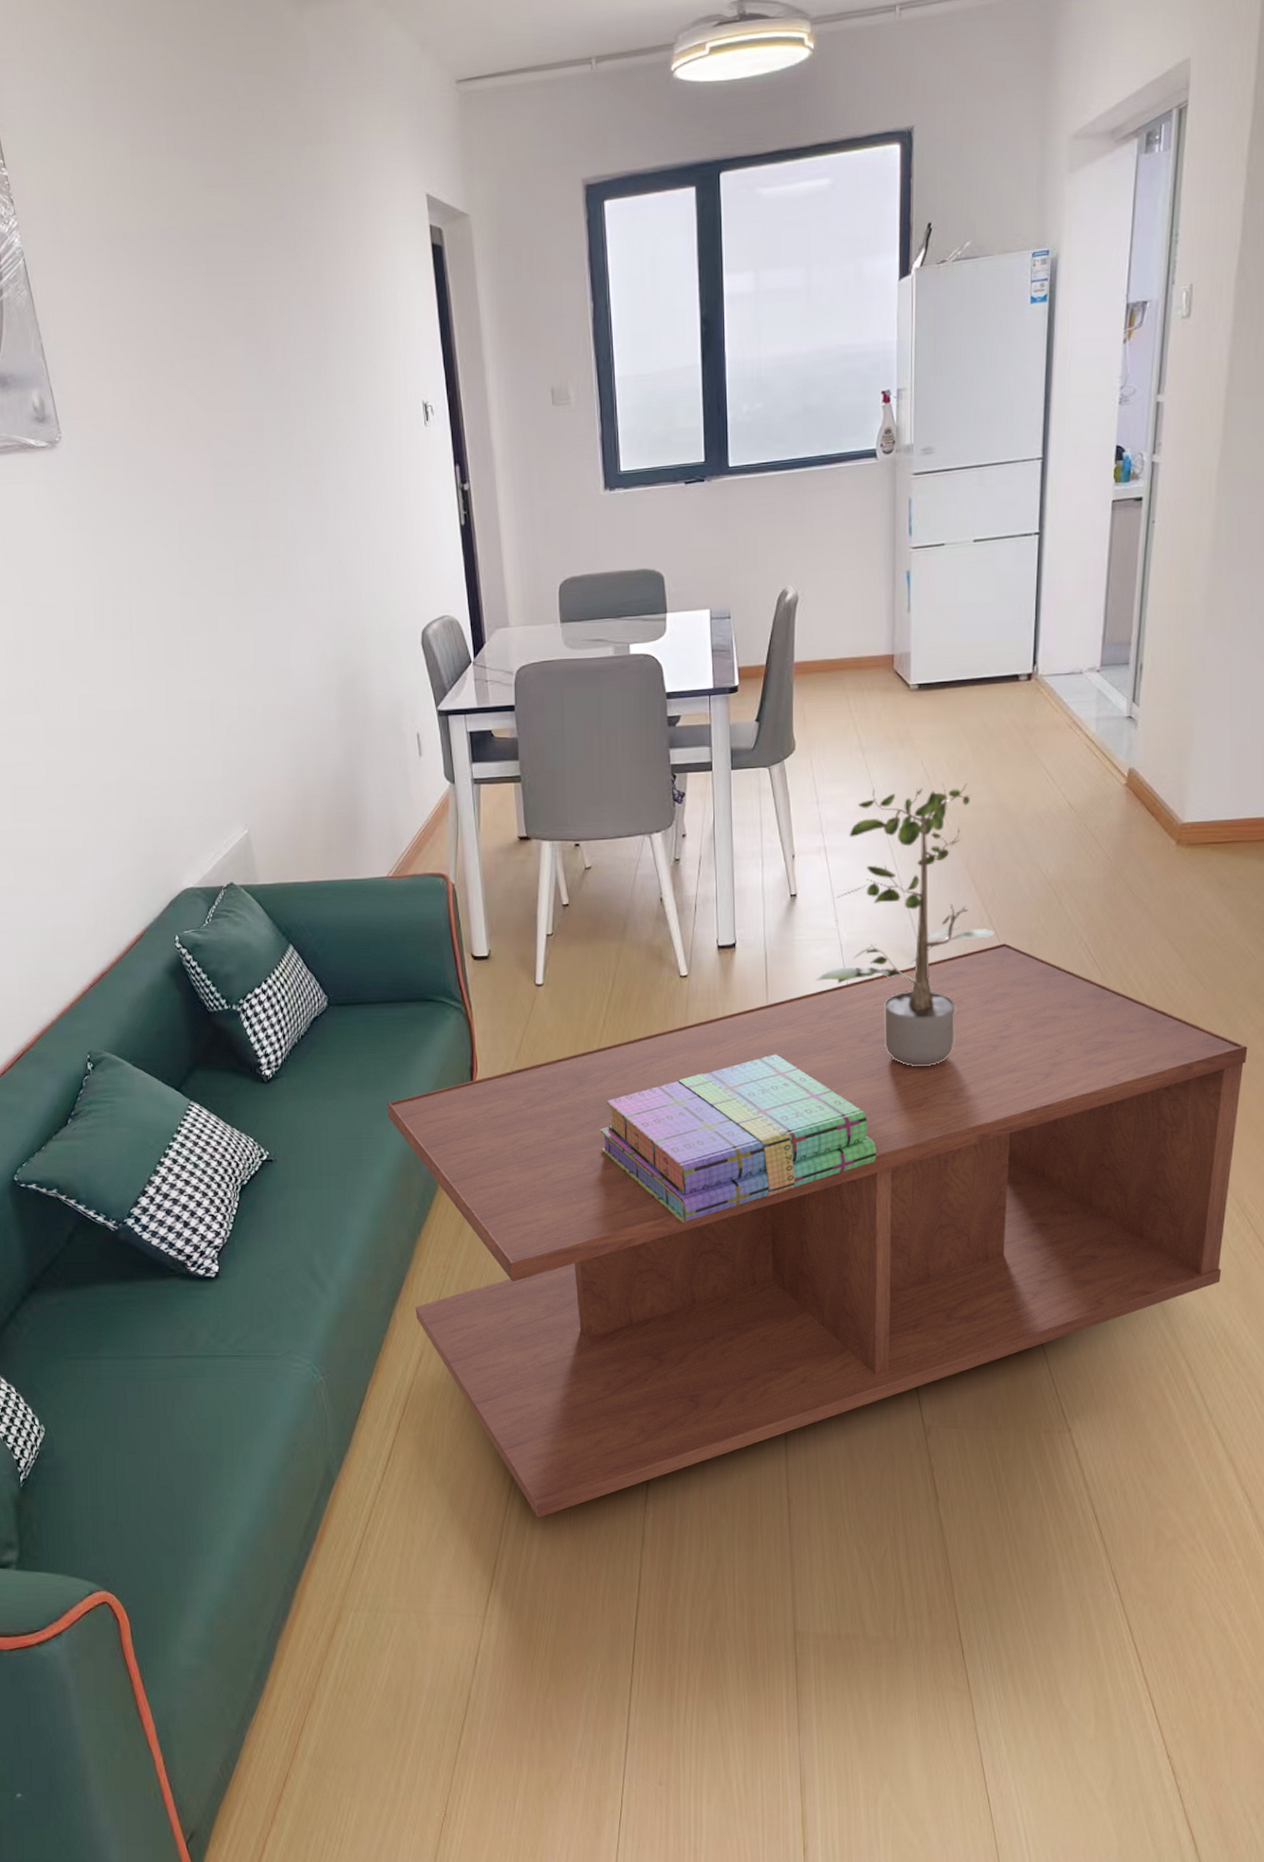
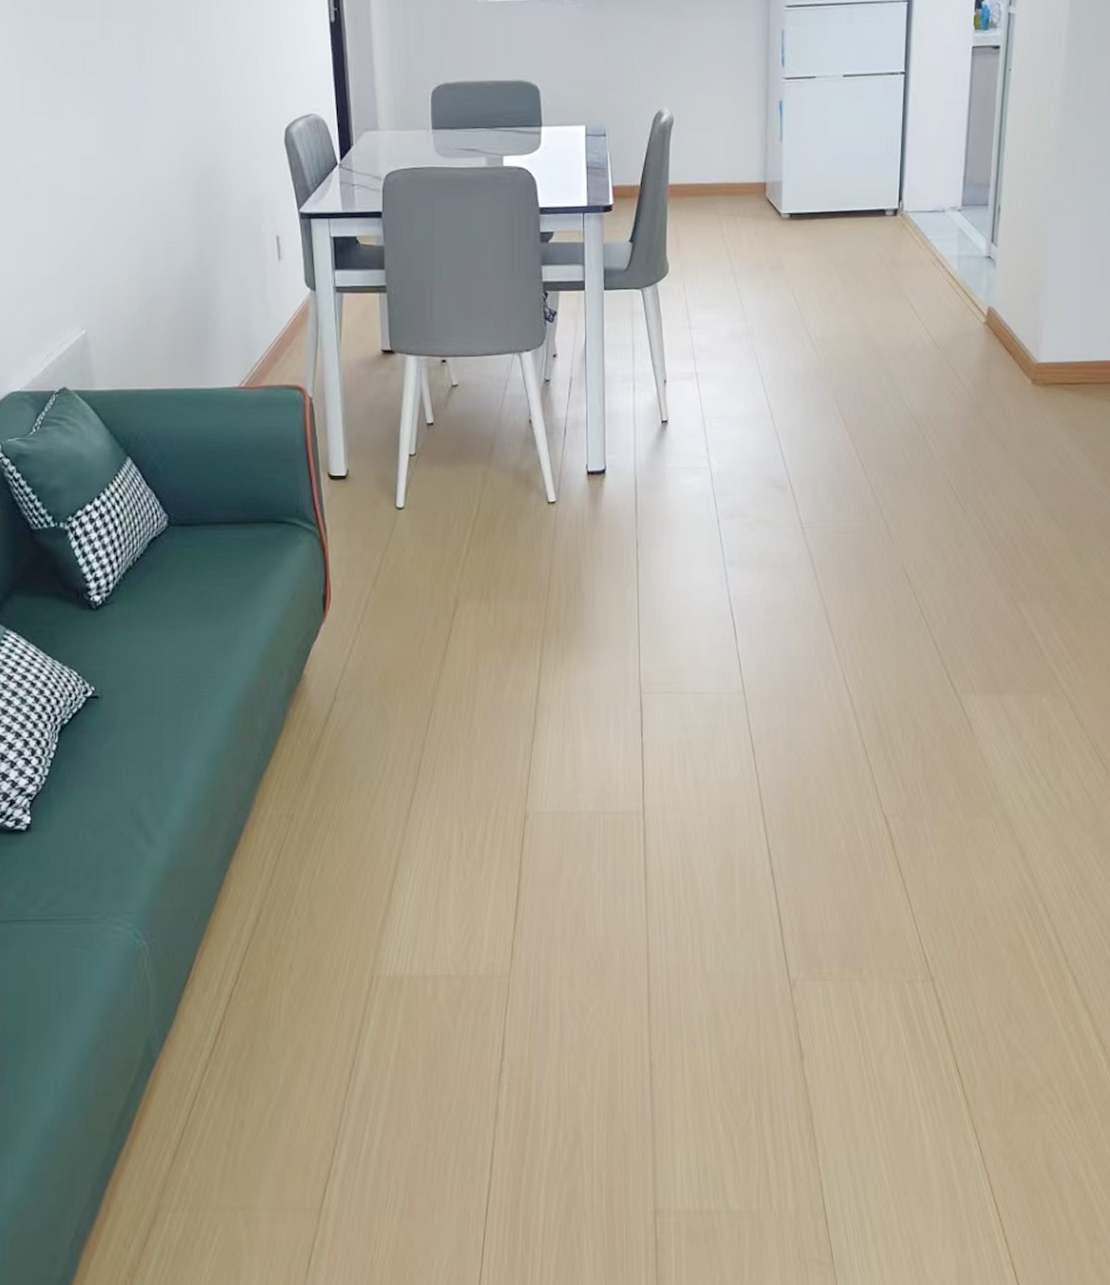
coffee table: present [386,943,1248,1518] -> none [229,477,1099,1095]
books: present [600,1054,876,1222] -> none [460,586,744,764]
potted plant: present [815,782,995,1067] -> none [685,313,862,602]

